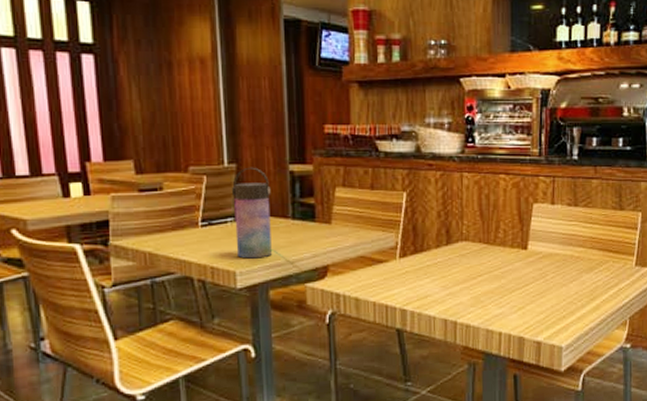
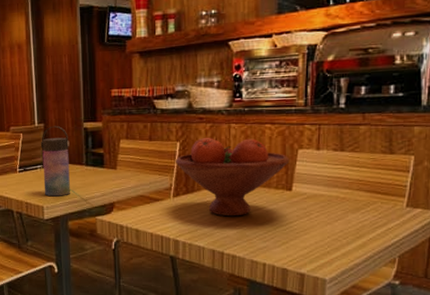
fruit bowl: none [401,188,525,280] -> present [175,138,290,217]

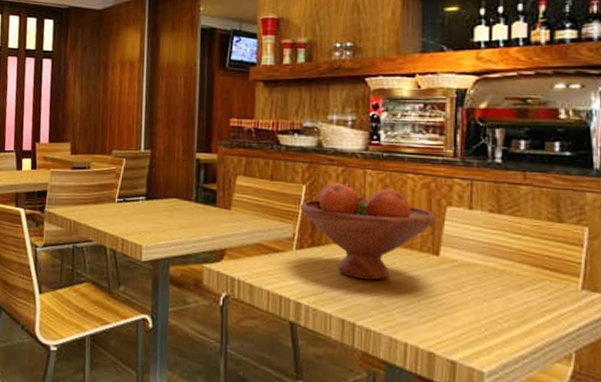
water bottle: present [41,125,70,197] -> none [144,153,179,236]

